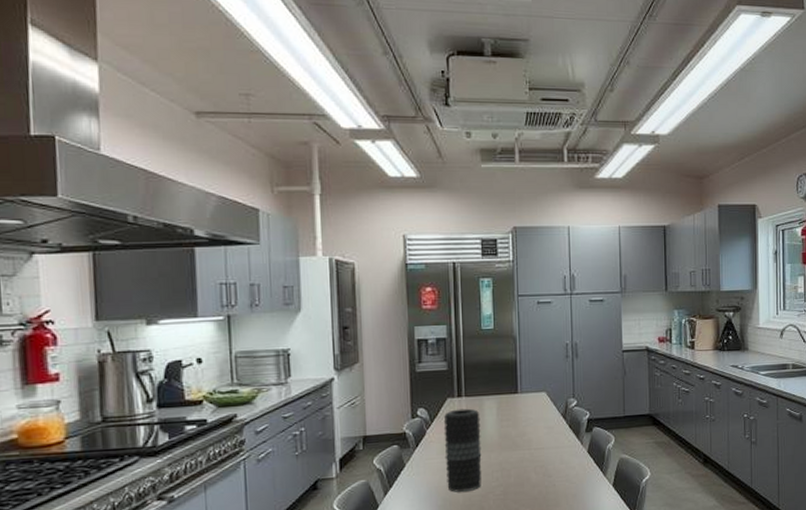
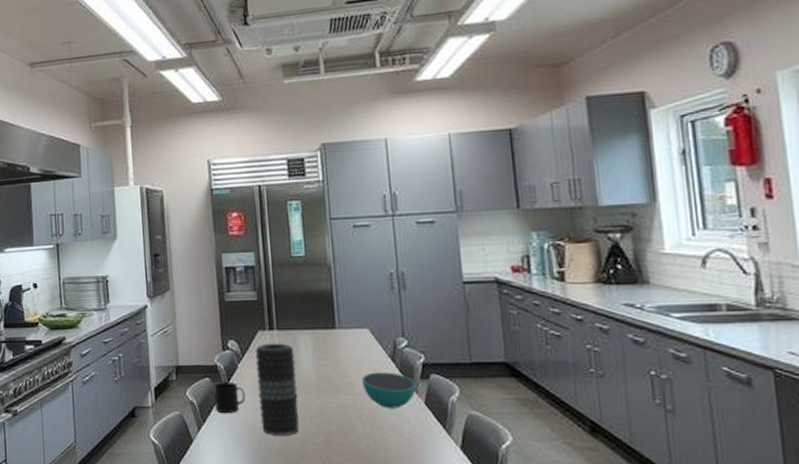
mug: none [402,447,432,478] -> present [214,382,245,414]
bowl: none [537,428,582,459] -> present [361,372,416,409]

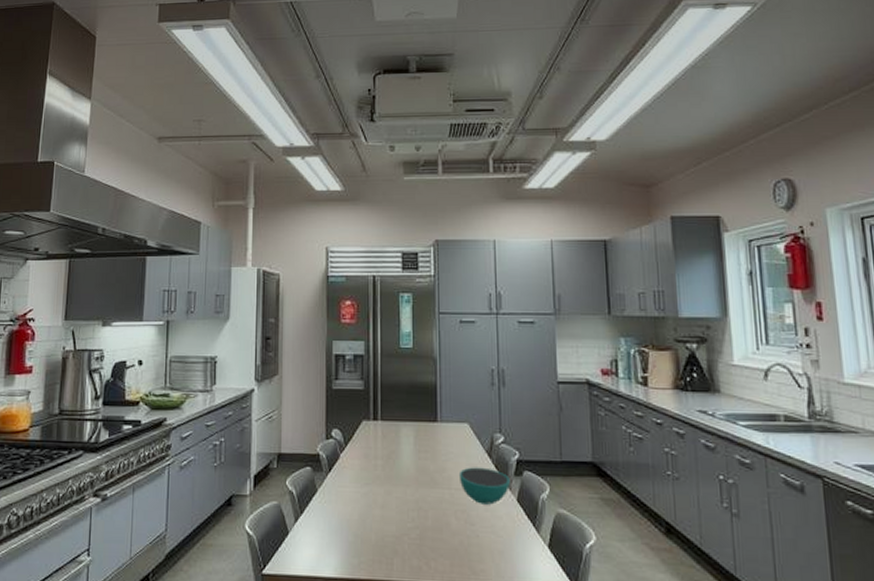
mug: present [214,382,245,414] -> none [315,472,345,505]
vase: present [255,343,299,436] -> none [358,433,397,530]

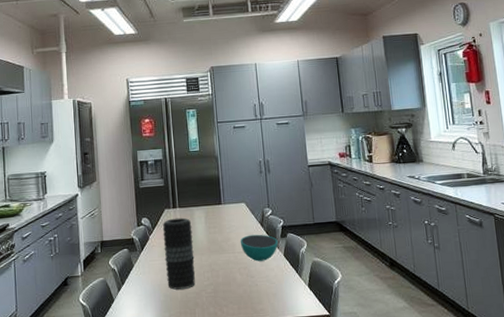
vase: none [358,433,397,530] -> present [162,217,196,290]

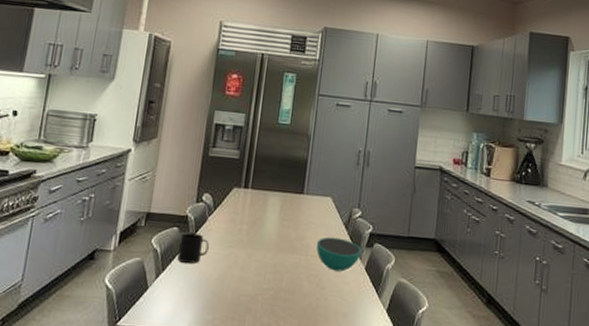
mug: none [131,251,155,276] -> present [177,233,209,264]
vase: present [162,217,196,290] -> none [218,200,263,290]

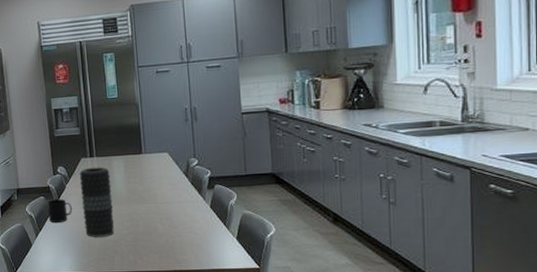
vase: none [218,200,263,290] -> present [79,167,114,237]
bowl: present [316,236,361,272] -> none [162,185,204,212]

